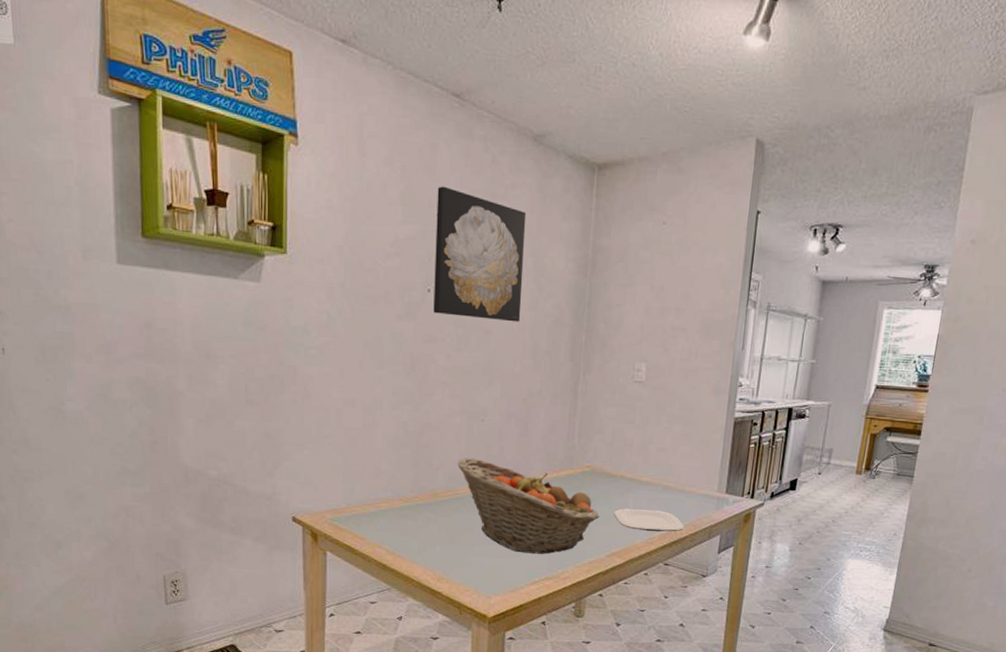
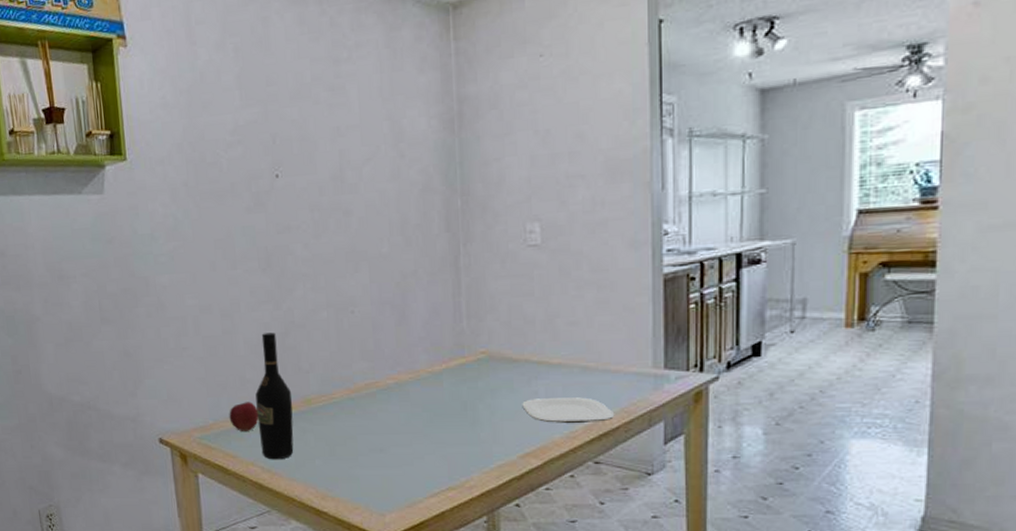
apple: none [361,490,389,517] -> present [229,402,259,431]
wine bottle: none [387,430,421,544] -> present [255,332,294,460]
wall art: present [433,186,527,322] -> none [274,60,383,200]
fruit basket: present [457,458,600,554] -> none [329,356,504,461]

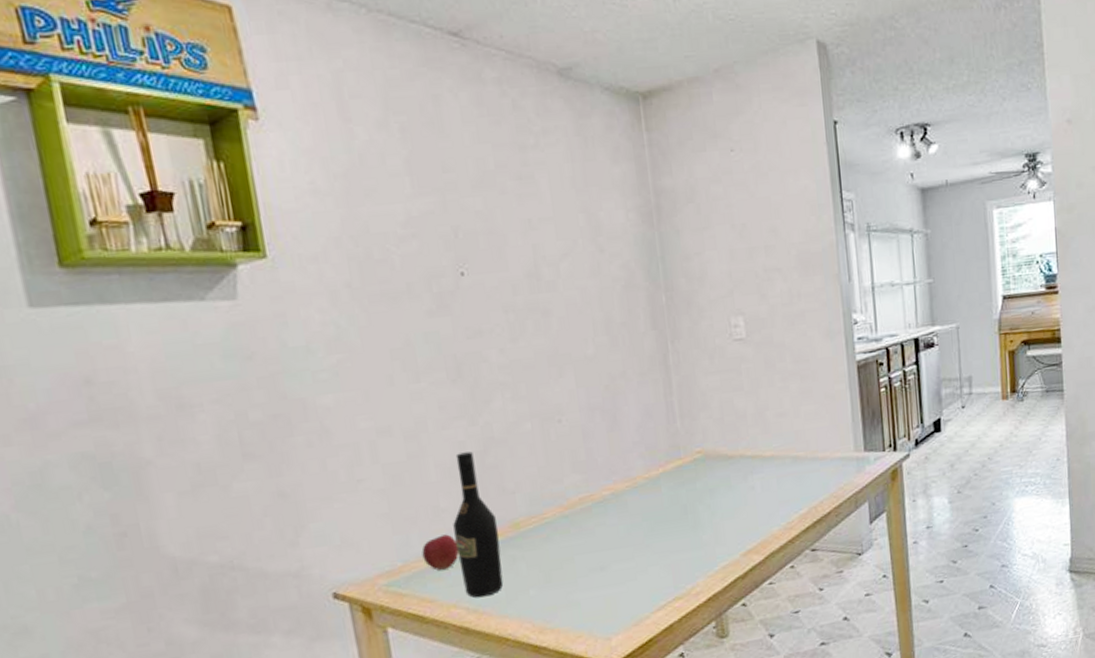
plate: present [522,397,615,423] -> none [740,487,826,516]

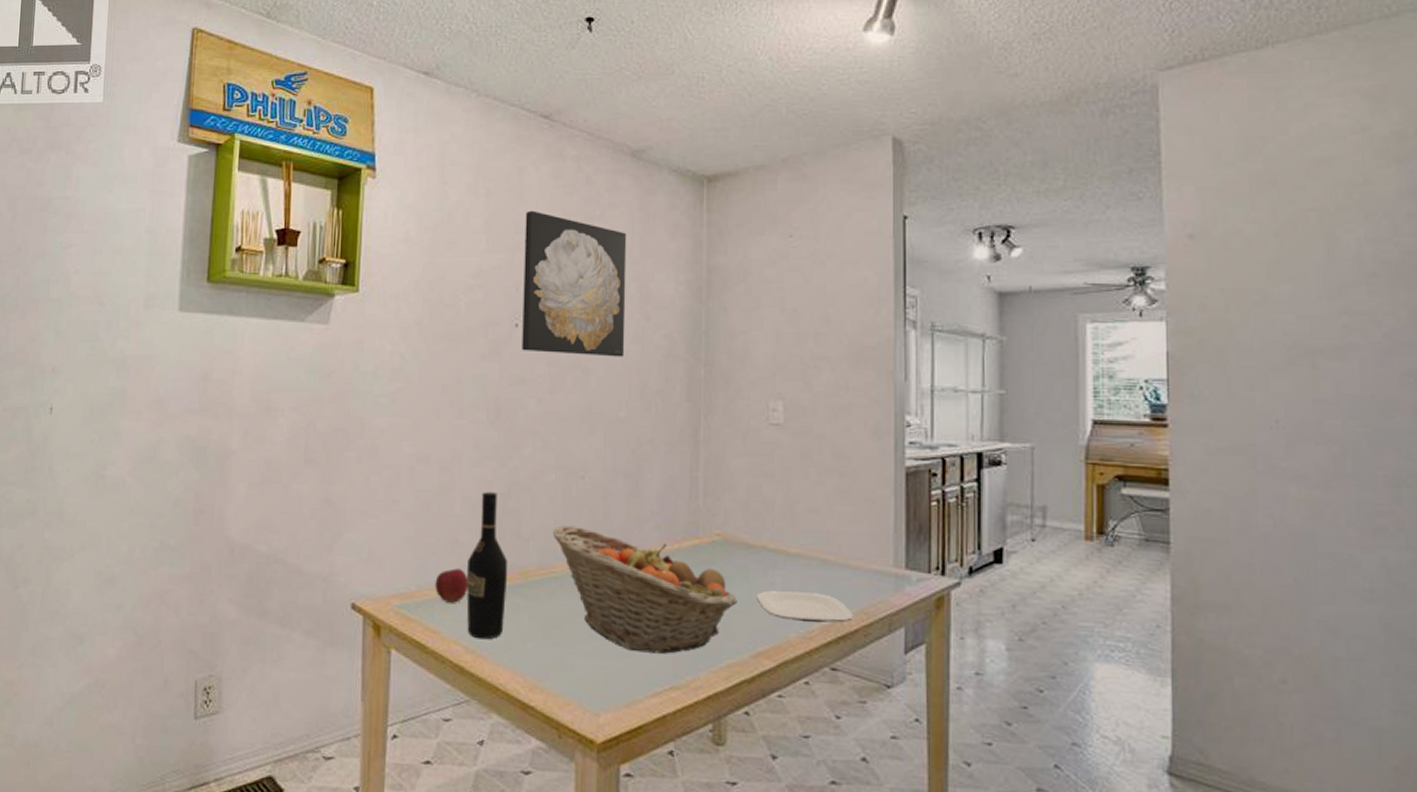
wall art: none [450,144,584,301] -> present [522,210,627,357]
fruit basket: none [537,469,724,575] -> present [552,525,738,654]
plate: none [740,487,826,516] -> present [756,590,854,623]

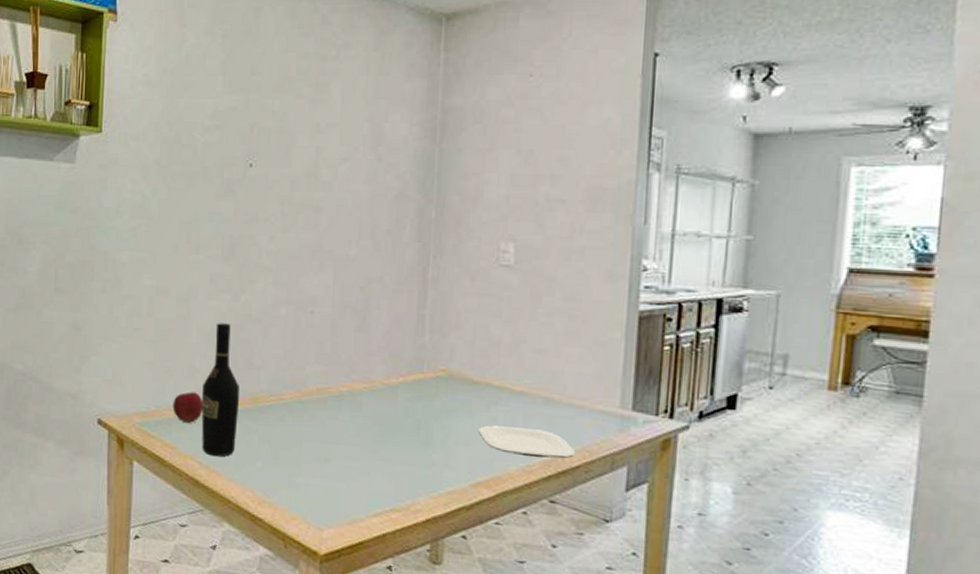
wall art: present [522,210,627,357] -> none [255,51,362,198]
fruit basket: present [552,525,738,654] -> none [282,356,460,479]

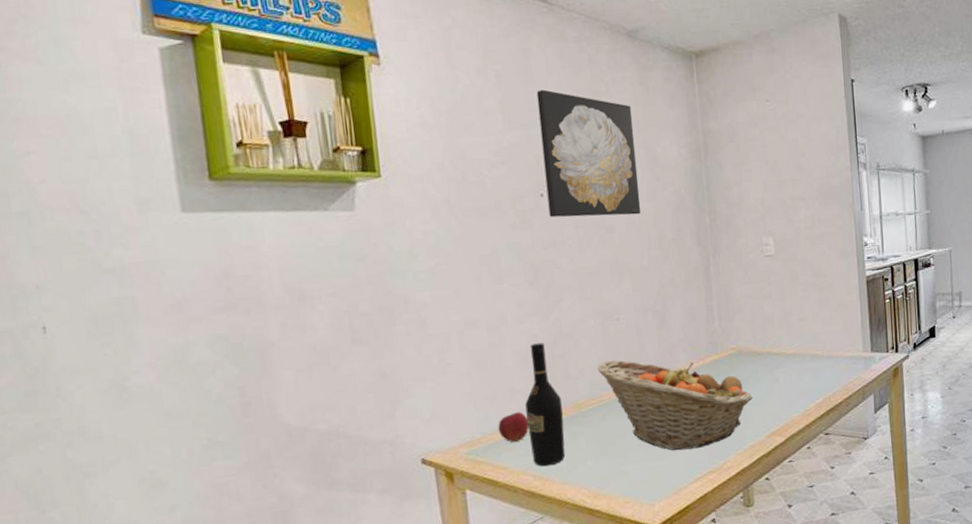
wall art: none [255,51,362,198] -> present [536,89,642,218]
fruit basket: none [282,356,460,479] -> present [597,360,753,451]
plate: present [478,425,576,459] -> none [766,380,838,404]

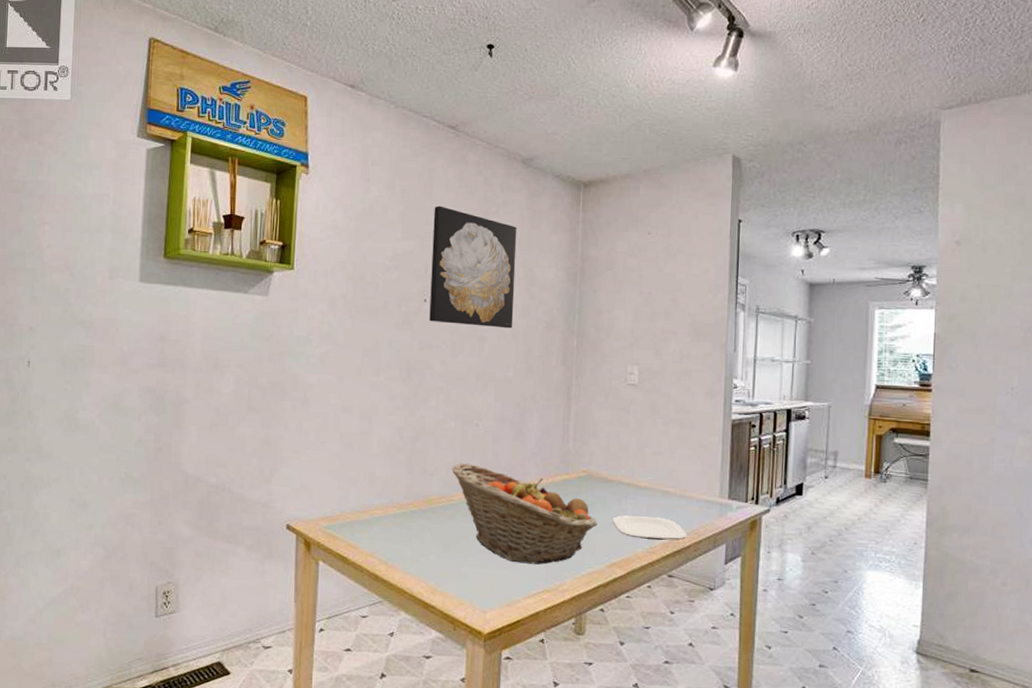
apple: present [498,412,529,442] -> none [355,497,383,524]
wine bottle: present [525,342,566,467] -> none [381,436,415,554]
plate: none [766,380,838,404] -> present [612,515,687,540]

